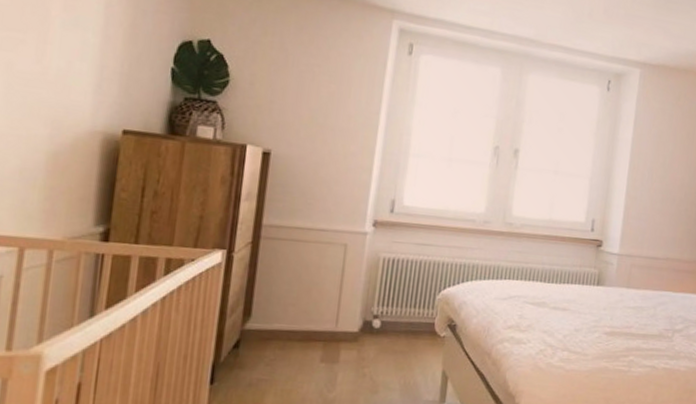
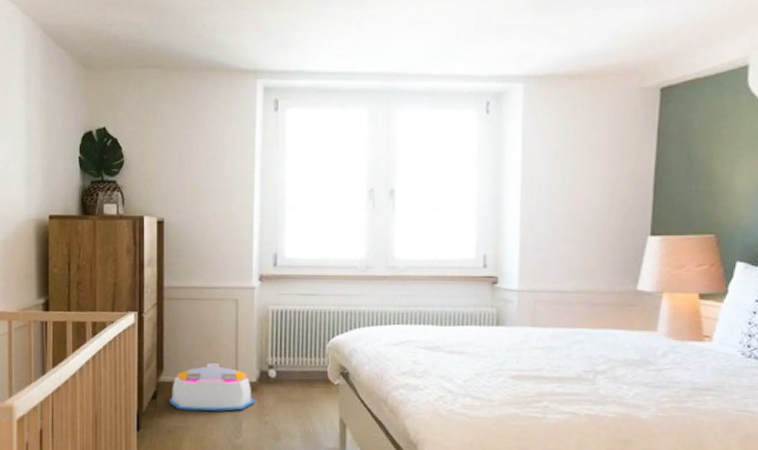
storage bin: none [254,310,355,363] -> present [169,363,255,412]

